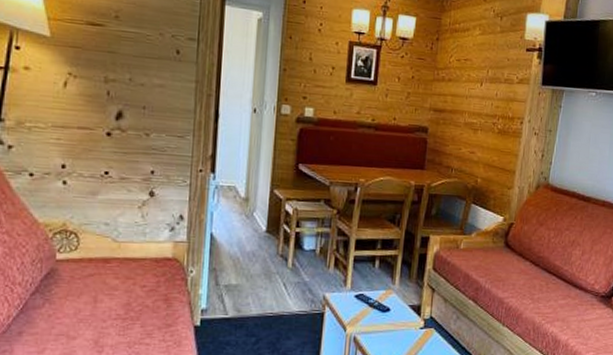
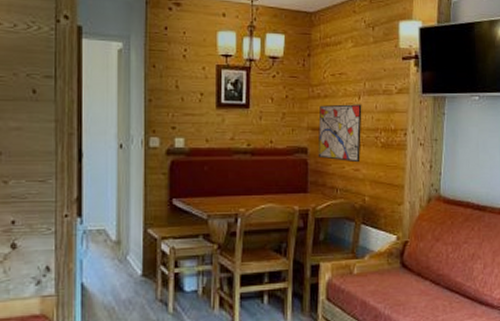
wall art: none [437,88,483,146] -> present [318,104,362,163]

